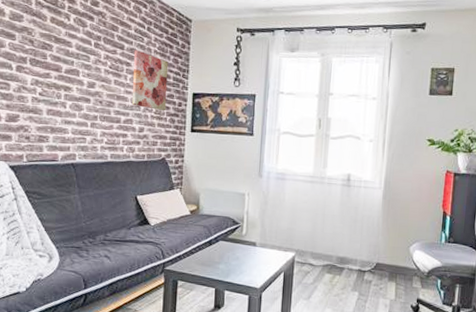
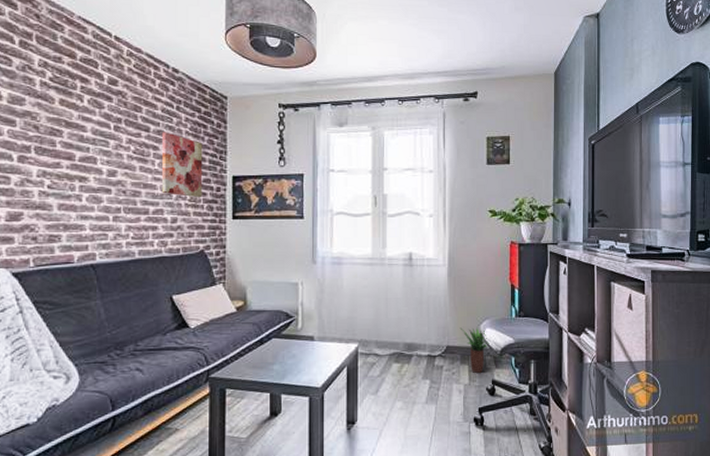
potted plant: none [390,247,418,292] -> present [459,327,490,374]

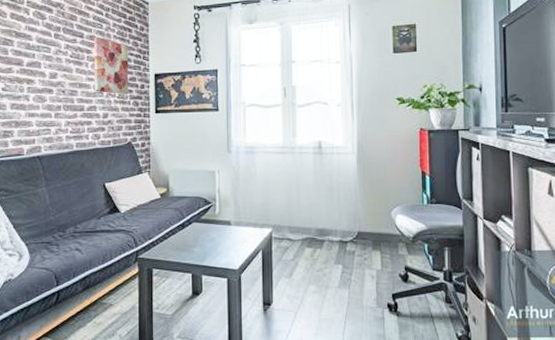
potted plant: present [459,327,490,374] -> none [370,214,401,260]

